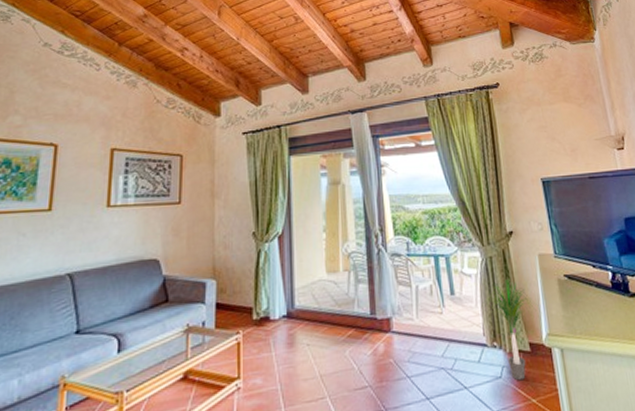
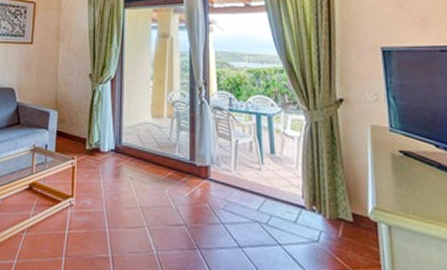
potted plant: present [480,278,542,381] -> none [301,145,370,249]

